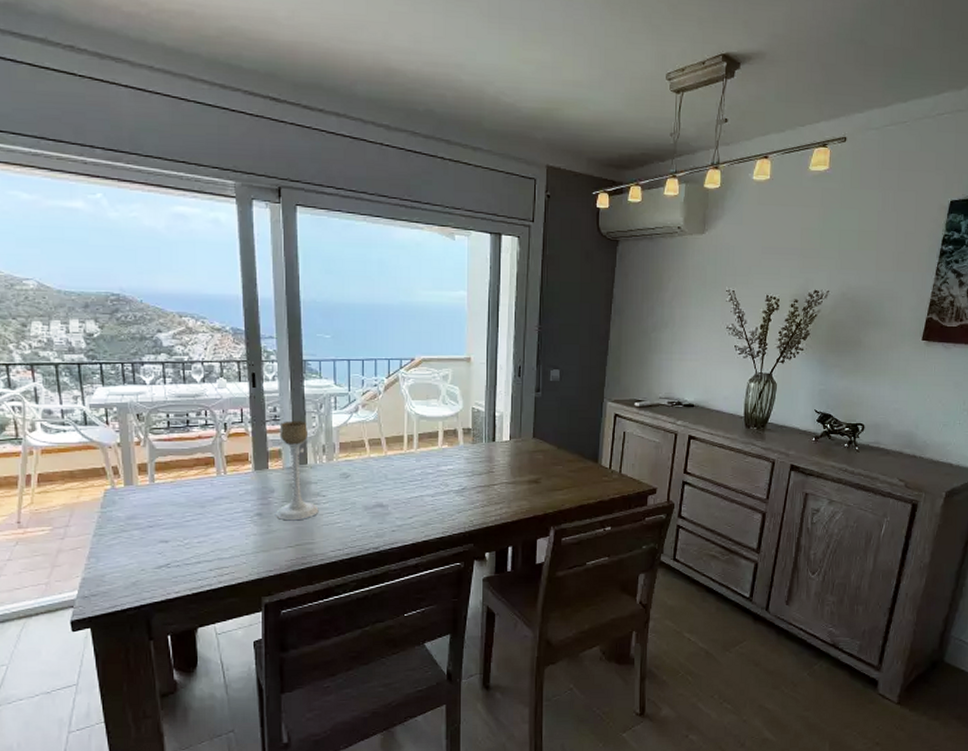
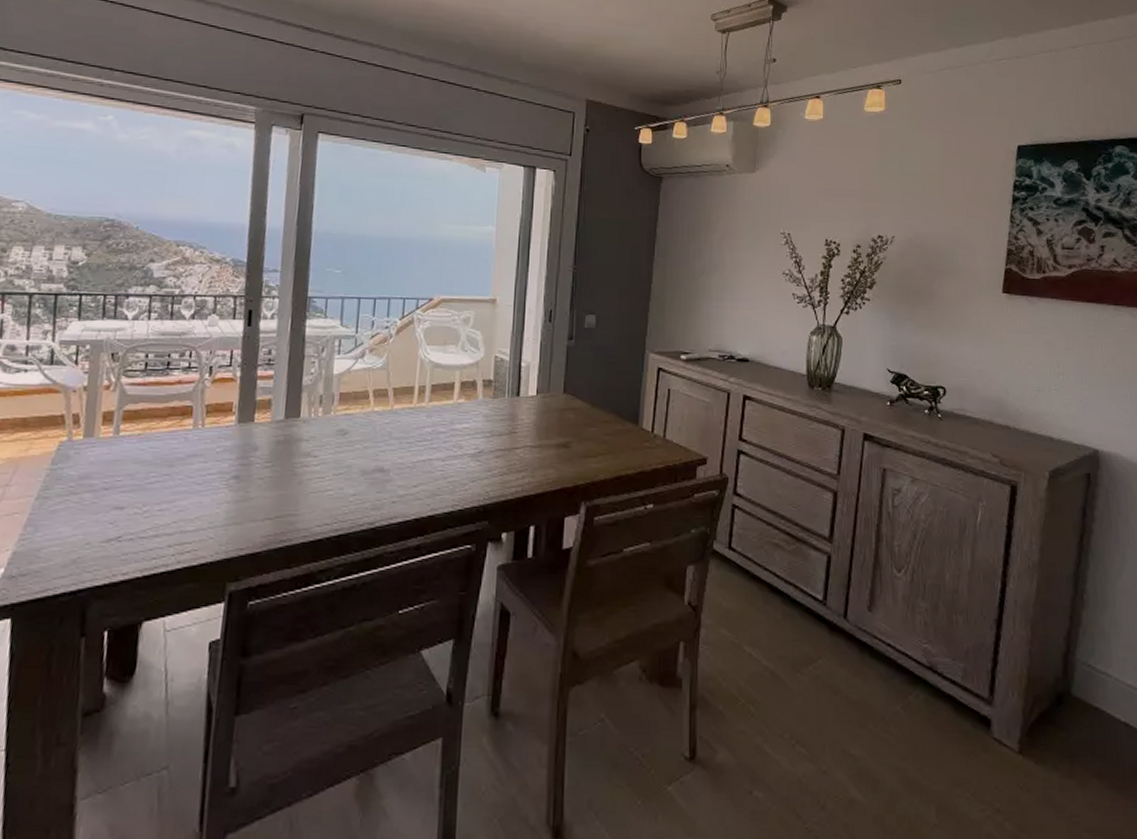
candle holder: present [276,420,319,521] -> none [256,365,308,486]

